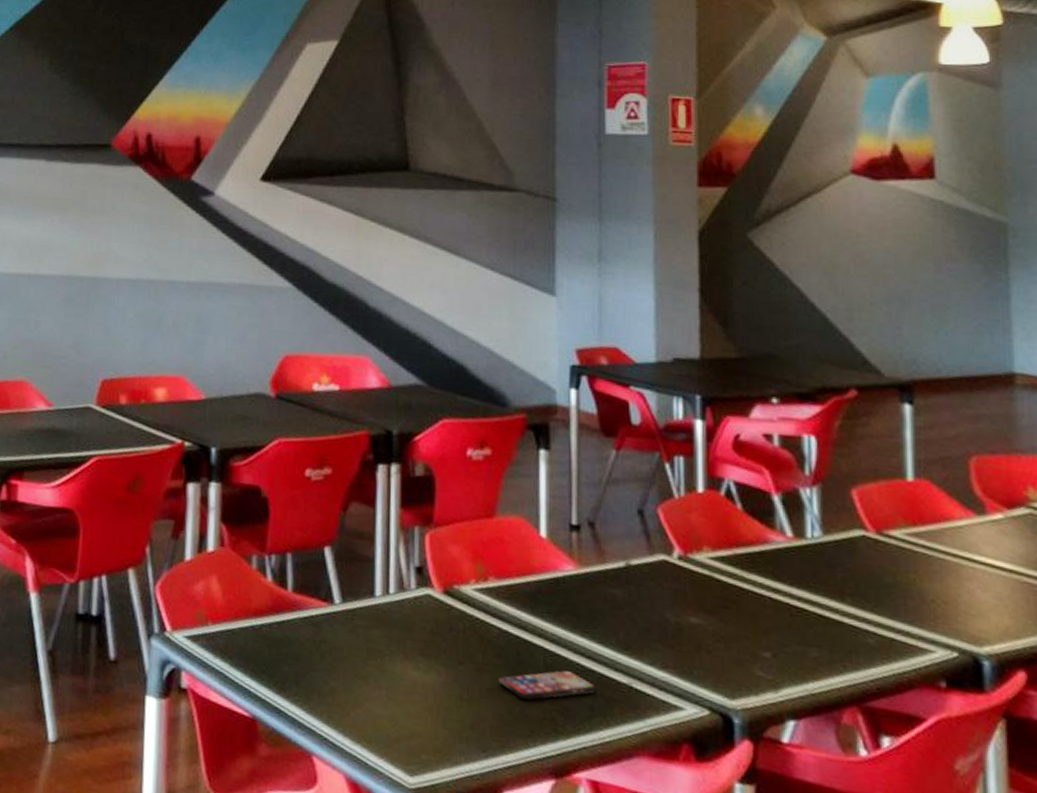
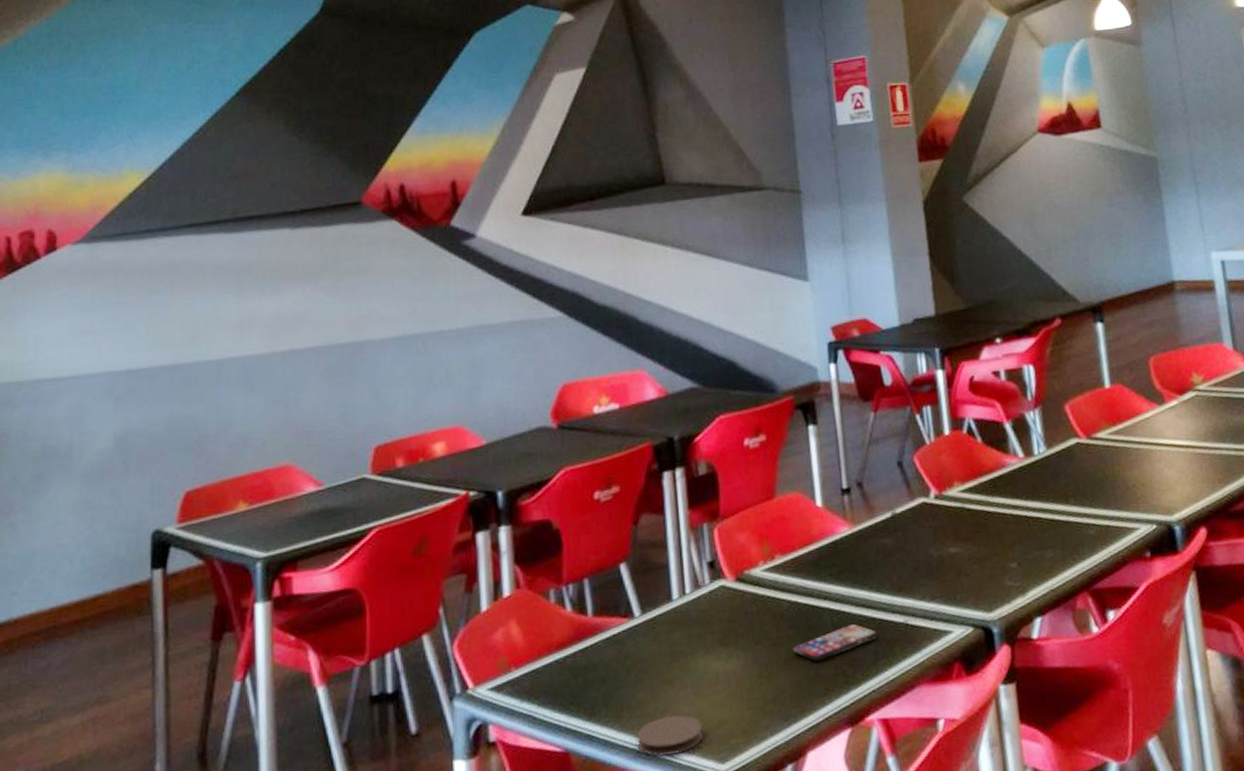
coaster: none [324,711,394,753] -> present [636,715,704,757]

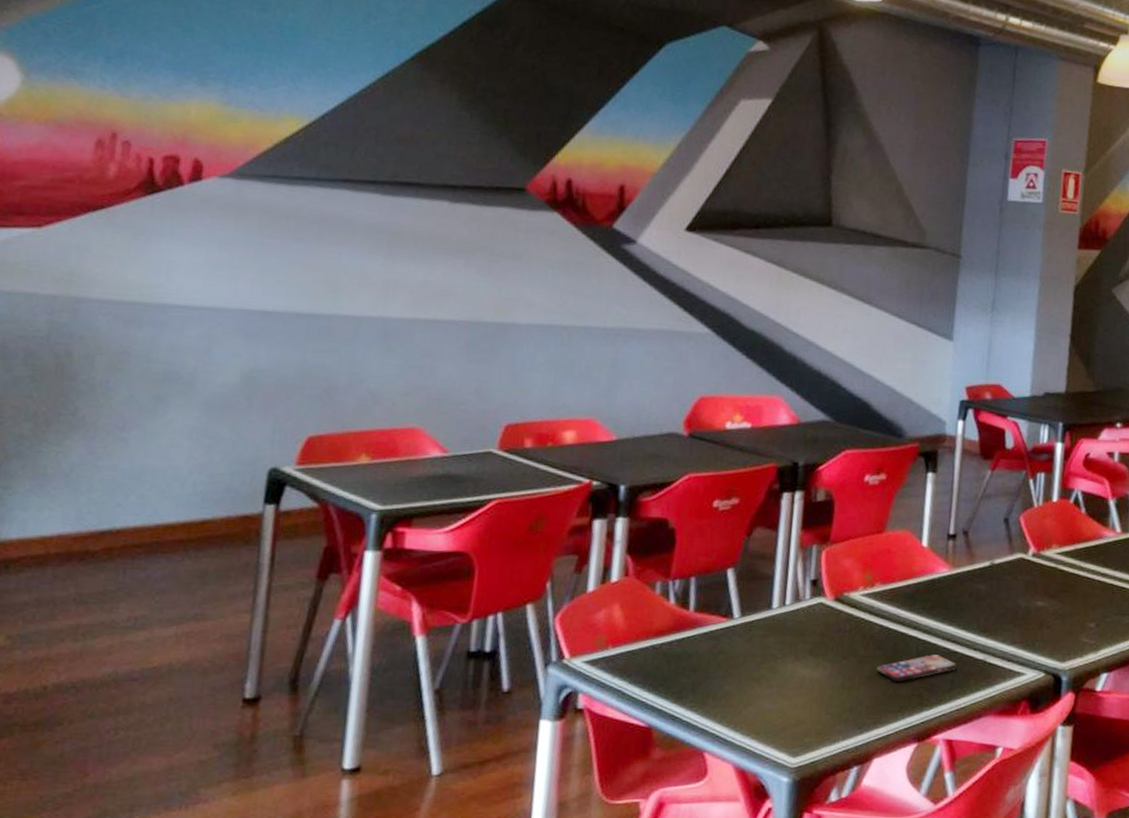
coaster: present [636,715,704,757] -> none [717,710,781,743]

